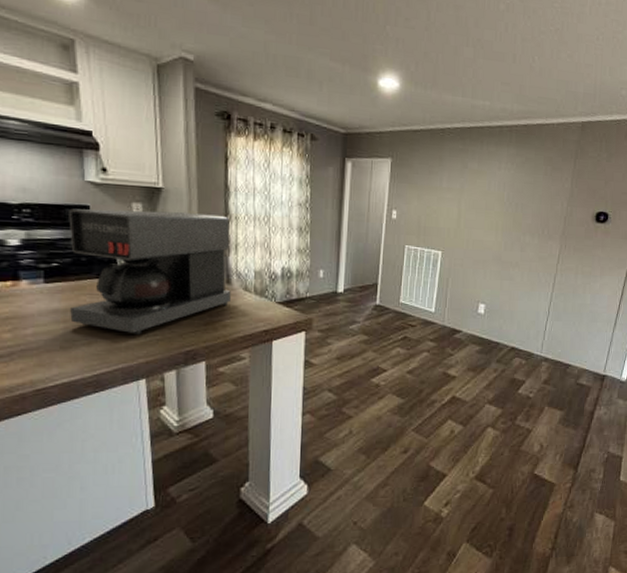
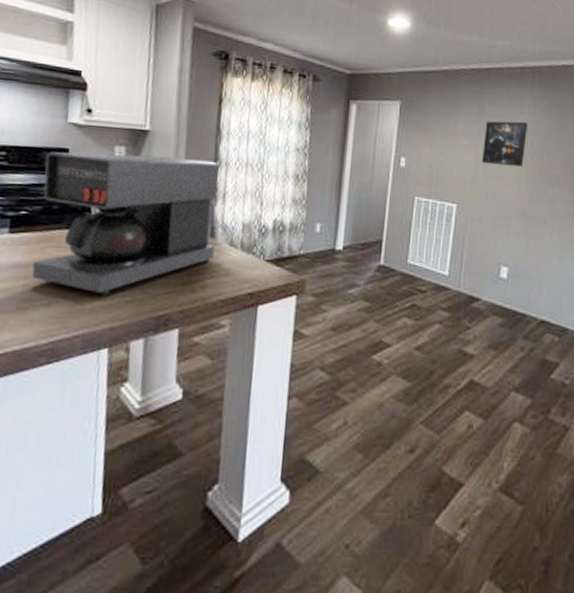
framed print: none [463,176,504,217] -> present [481,121,527,167]

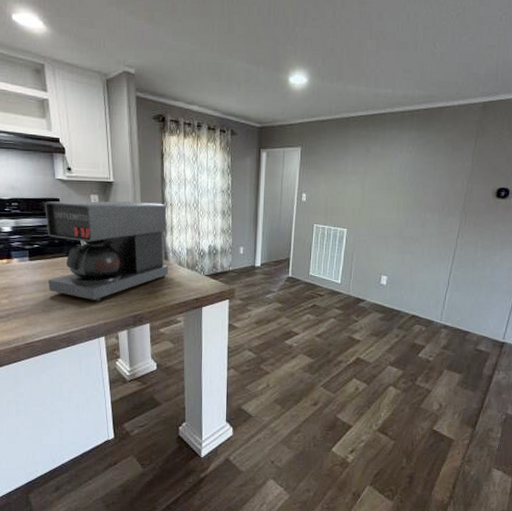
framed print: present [481,121,527,167] -> none [367,159,406,197]

